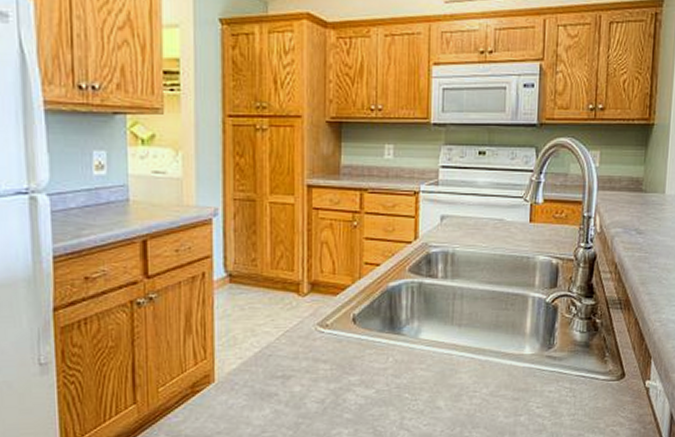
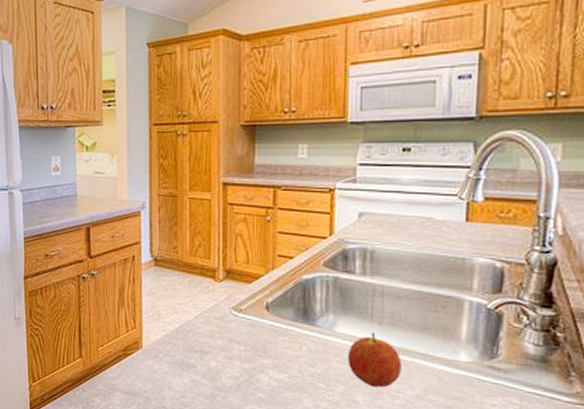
fruit: none [431,335,478,390] -> present [347,332,402,388]

